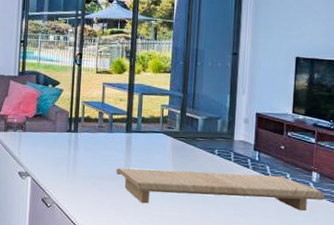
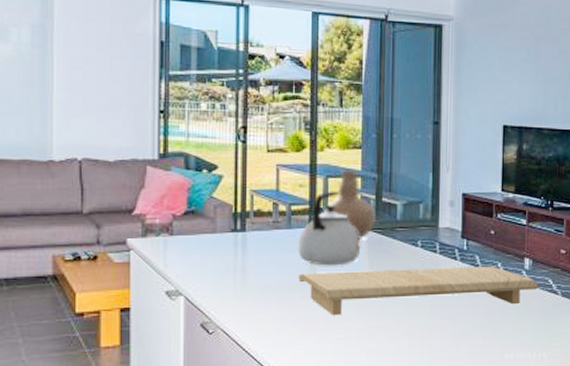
kettle: none [116,105,167,165] -> present [298,191,361,266]
vase: none [138,88,181,145] -> present [324,168,376,239]

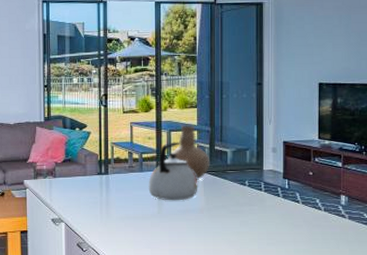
cutting board: present [299,266,539,316] -> none [149,201,355,240]

